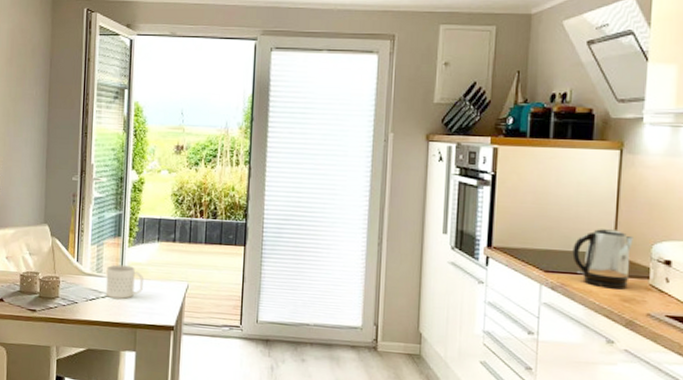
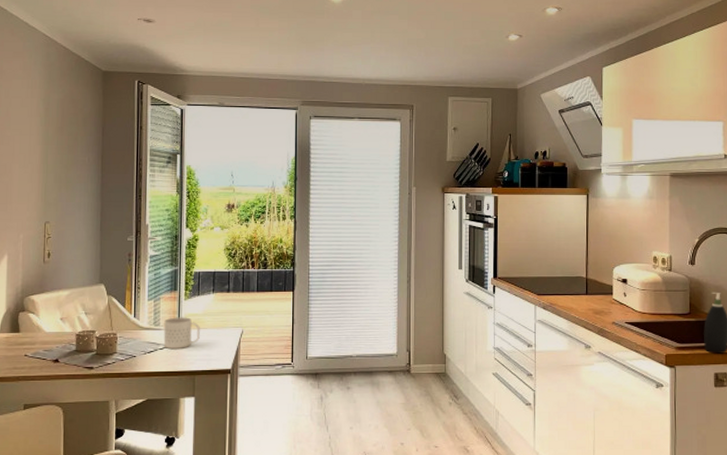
kettle: present [572,228,633,290] -> none [557,257,600,305]

